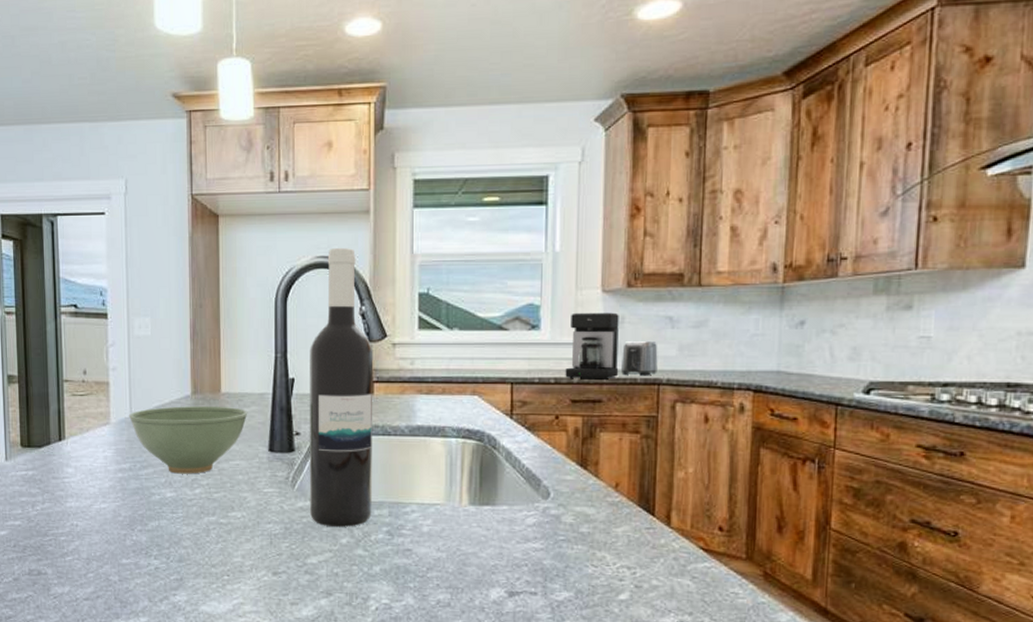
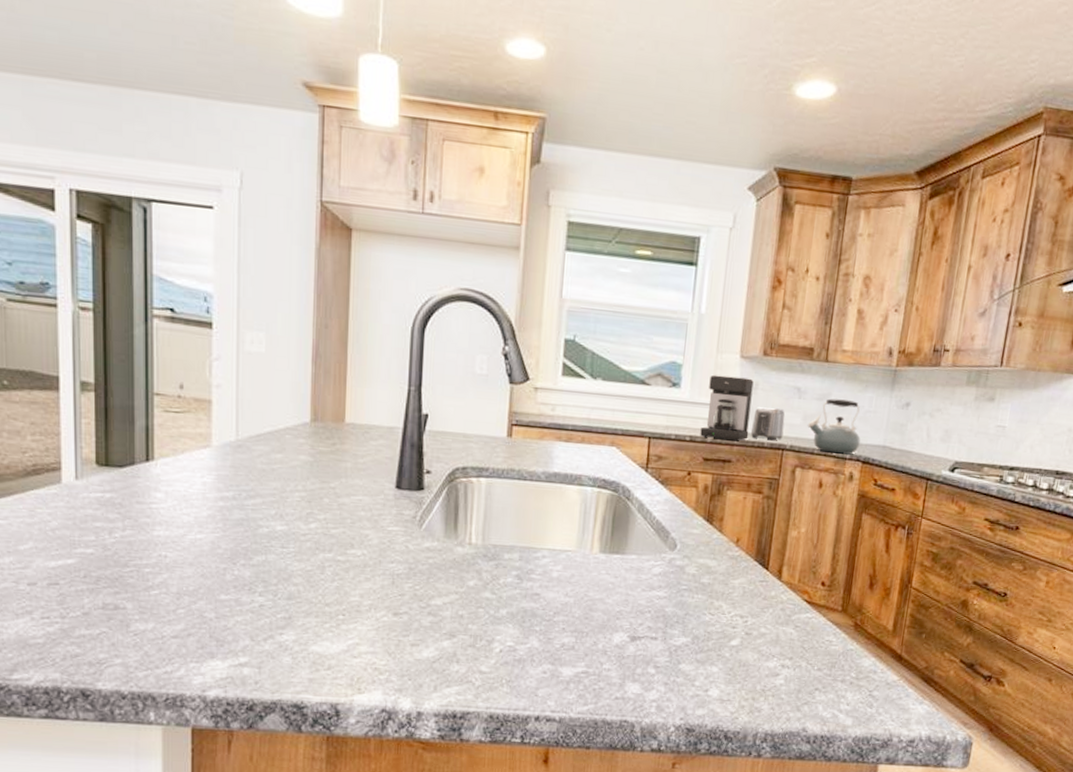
bowl: present [129,406,248,474] -> none [235,433,375,508]
wine bottle: present [309,247,374,528] -> none [436,281,514,570]
kettle: none [684,325,749,384] -> present [807,398,861,455]

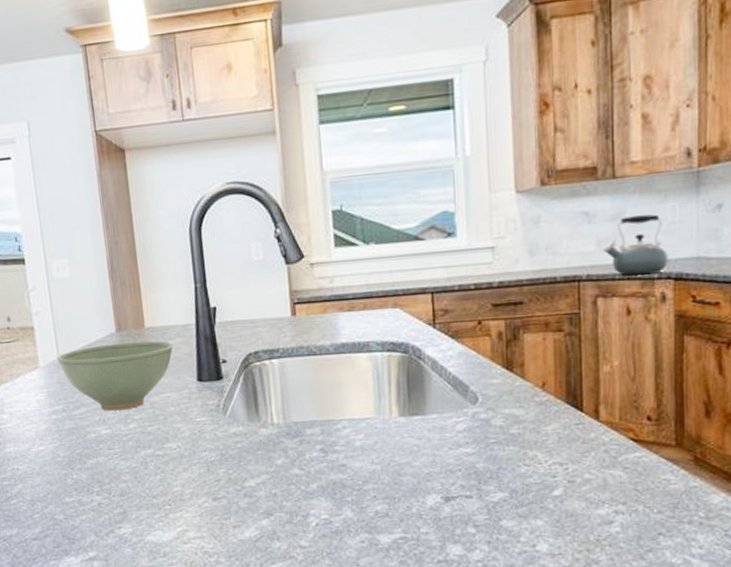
bowl: none [235,433,375,508] -> present [57,341,174,411]
coffee maker: present [700,374,754,441] -> none [484,212,538,283]
toaster: present [750,406,785,441] -> none [539,237,577,274]

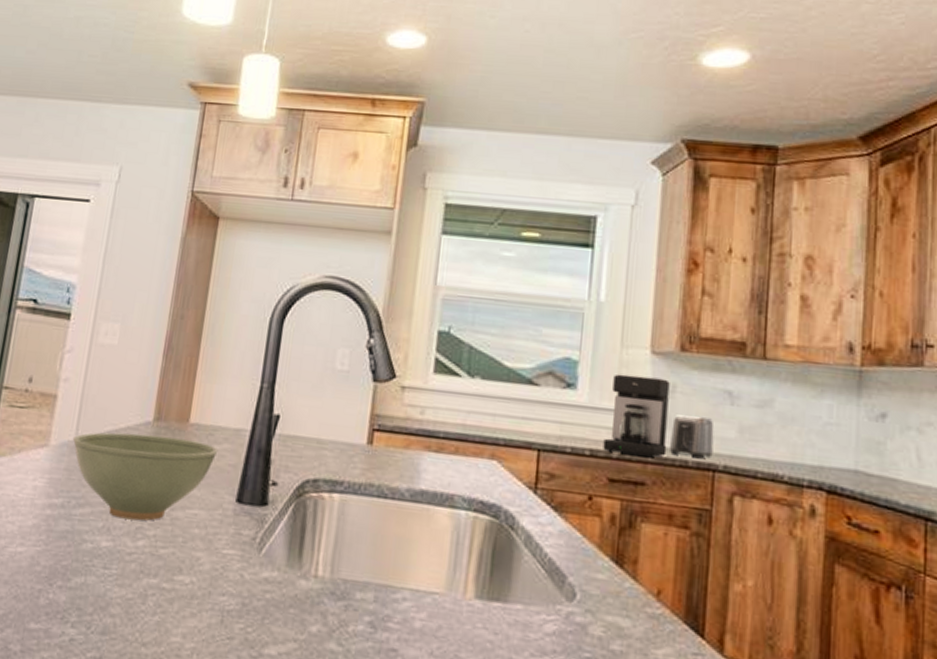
coffee maker: none [484,212,538,283] -> present [603,374,670,458]
toaster: none [539,237,577,274] -> present [669,413,714,459]
kettle: present [602,214,668,276] -> none [745,406,821,481]

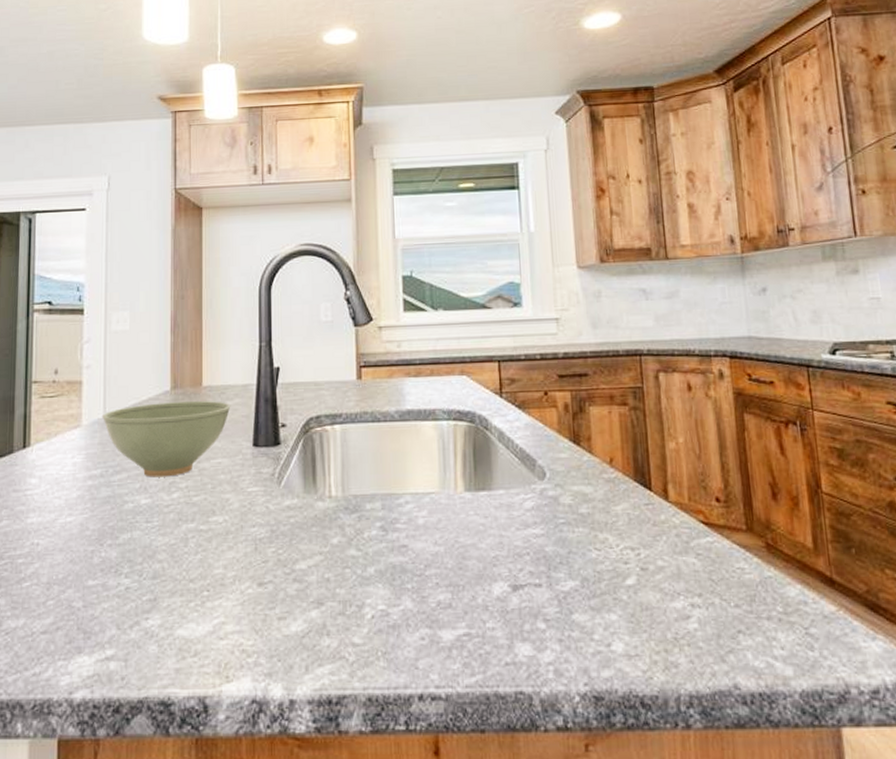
coffee maker: present [603,374,670,458] -> none [550,287,601,353]
toaster: present [669,413,714,459] -> none [602,312,638,348]

